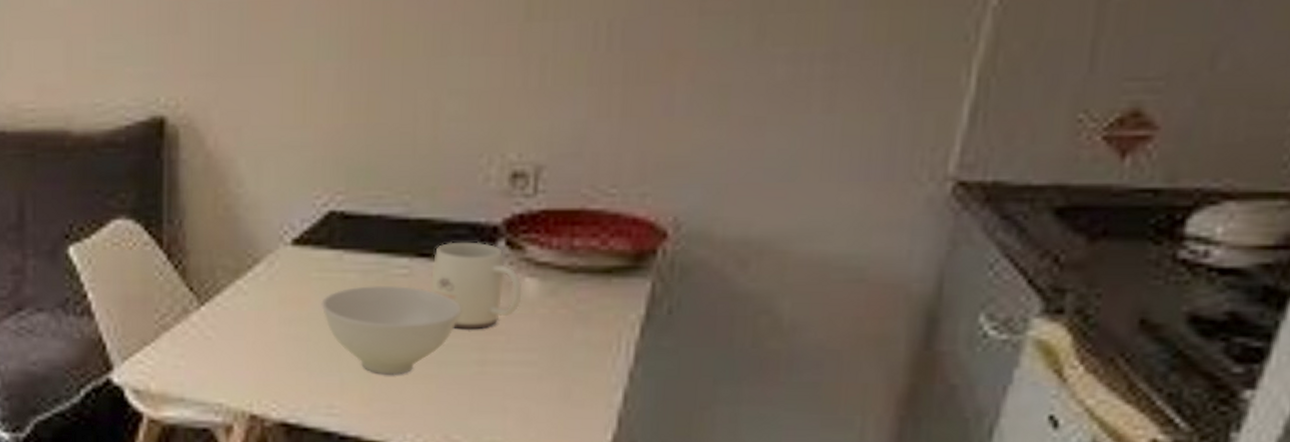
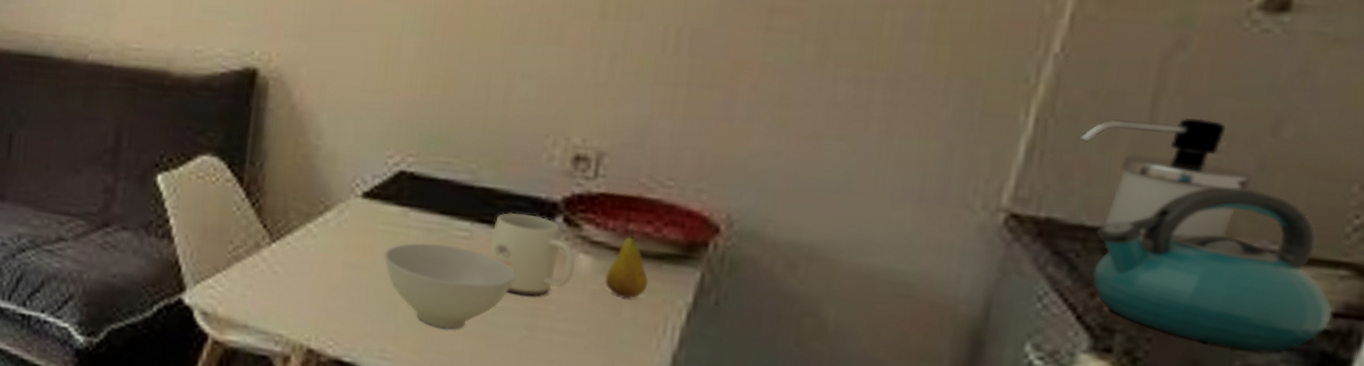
fruit: none [553,241,599,318] -> present [604,226,649,298]
soap dispenser: none [1022,59,1192,194] -> present [1080,118,1252,241]
kettle: none [1041,127,1273,294] -> present [1092,186,1333,352]

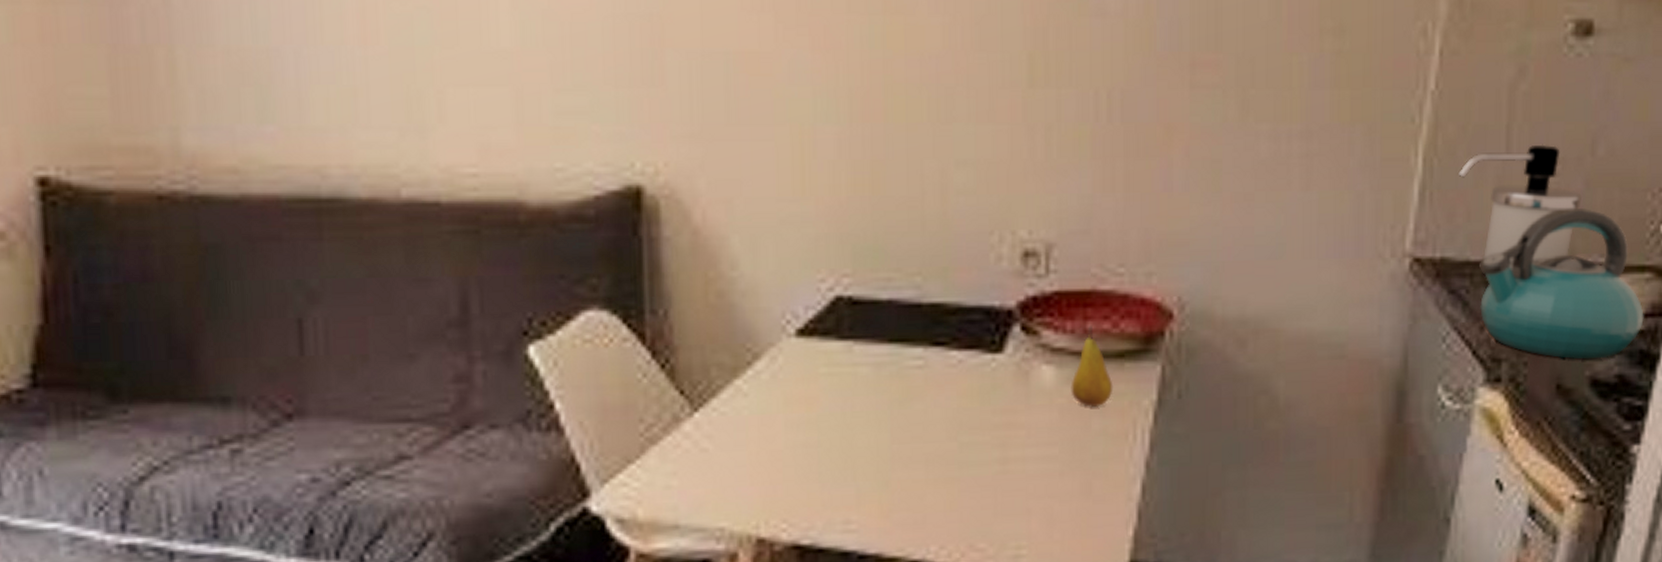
bowl: present [384,243,517,329] -> none [831,378,981,481]
mug: present [487,212,576,296] -> none [946,327,1038,425]

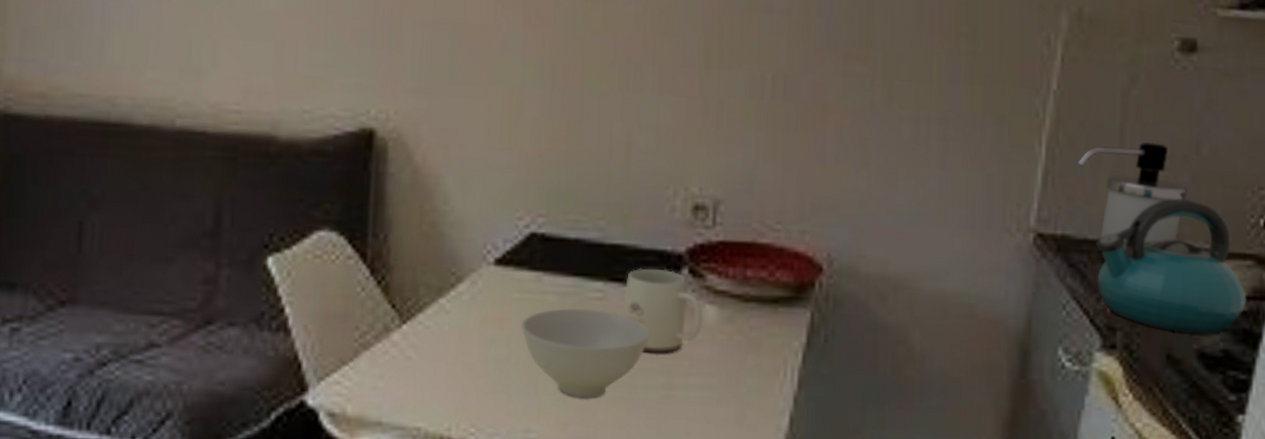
bowl: none [831,378,981,481] -> present [521,307,651,398]
mug: none [946,327,1038,425] -> present [621,268,702,354]
fruit: present [1071,324,1113,407] -> none [730,272,768,345]

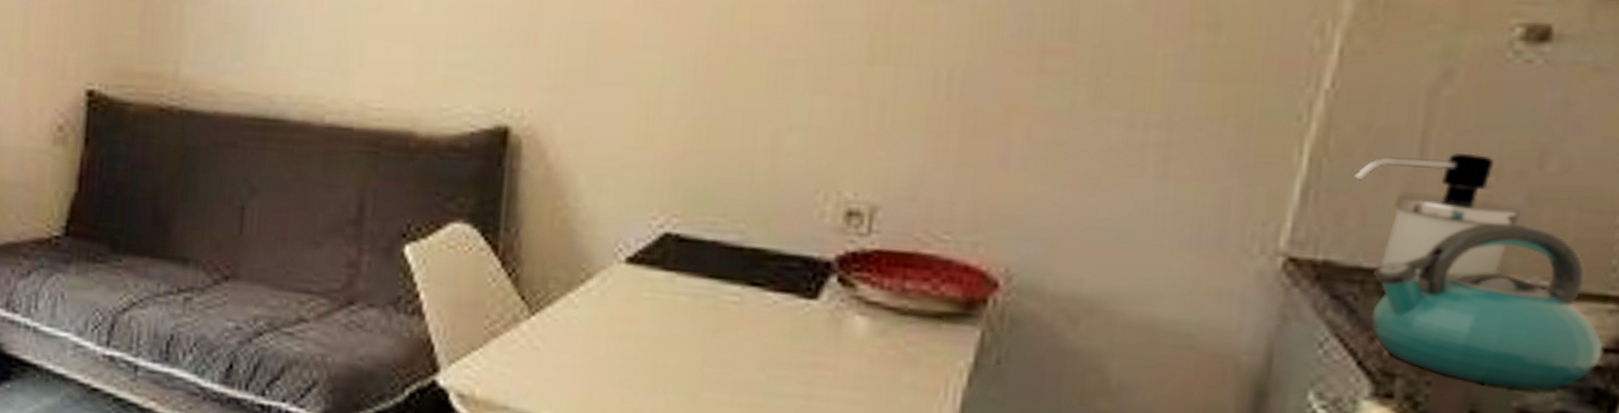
bowl: present [521,307,651,398] -> none [651,309,791,402]
mug: present [621,268,702,354] -> none [759,273,852,363]

